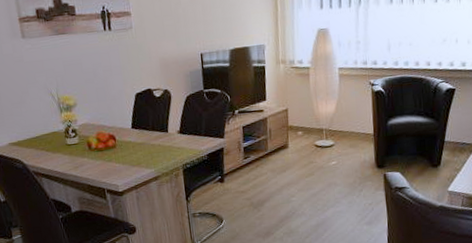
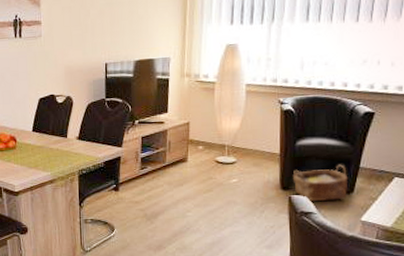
woven basket: none [386,139,435,178] -> present [292,164,348,202]

